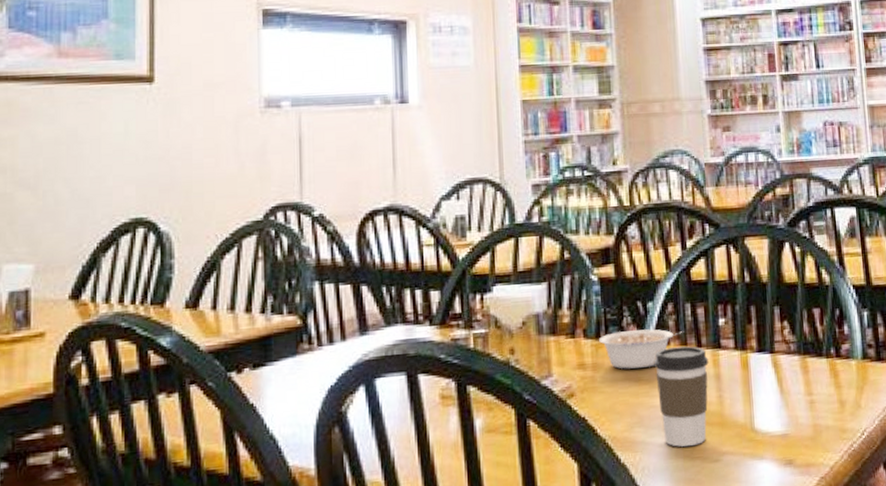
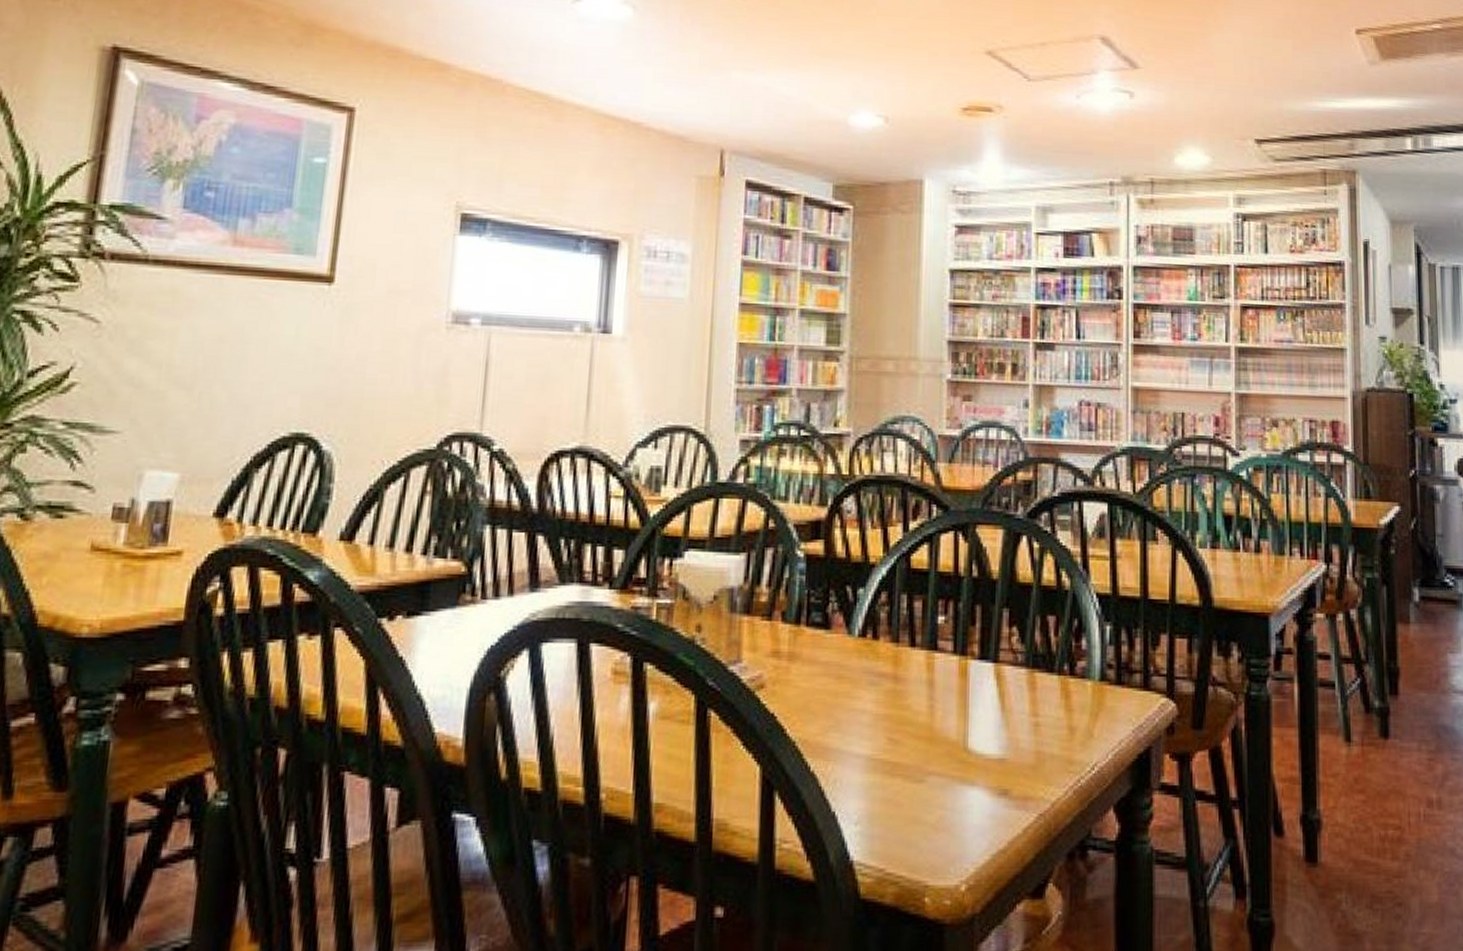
legume: present [599,329,684,370] -> none [799,619,897,663]
coffee cup: present [654,346,709,447] -> none [859,644,922,760]

